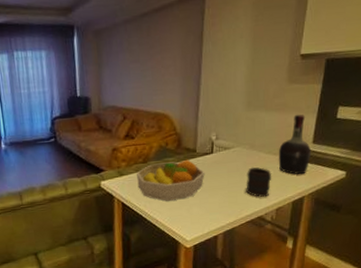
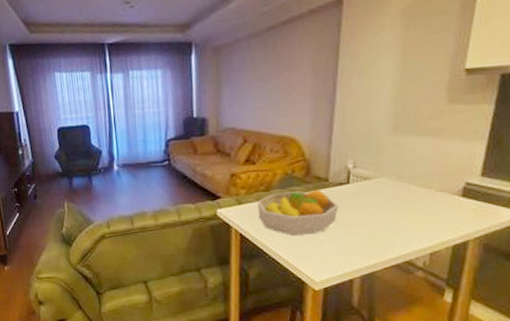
mug: present [245,167,272,198] -> none [389,201,425,239]
cognac bottle: present [278,114,312,175] -> none [433,140,480,214]

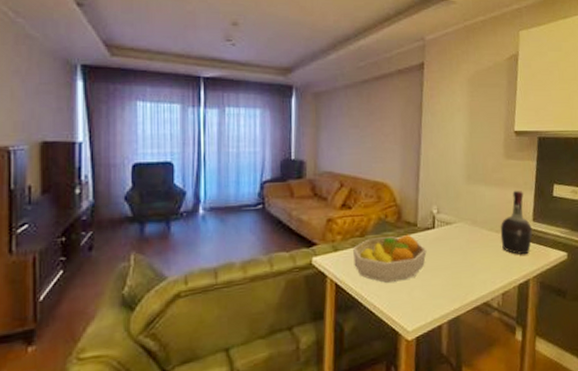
cognac bottle: none [433,140,480,214] -> present [500,190,533,255]

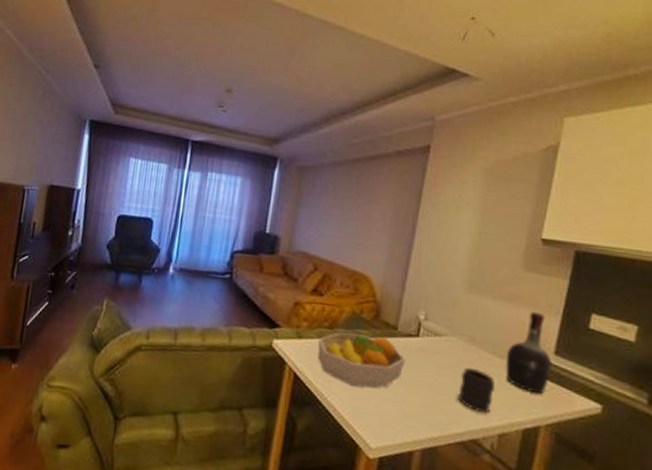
mug: none [469,245,496,280] -> present [456,367,496,414]

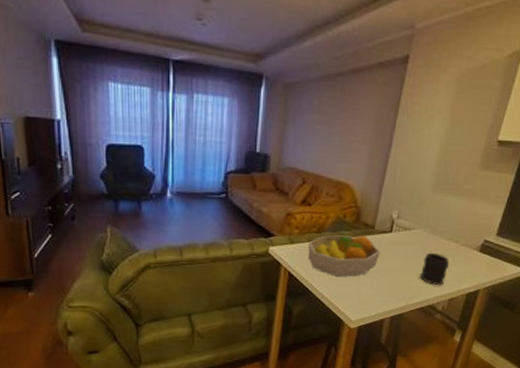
cognac bottle: present [505,311,553,395] -> none [458,203,494,267]

